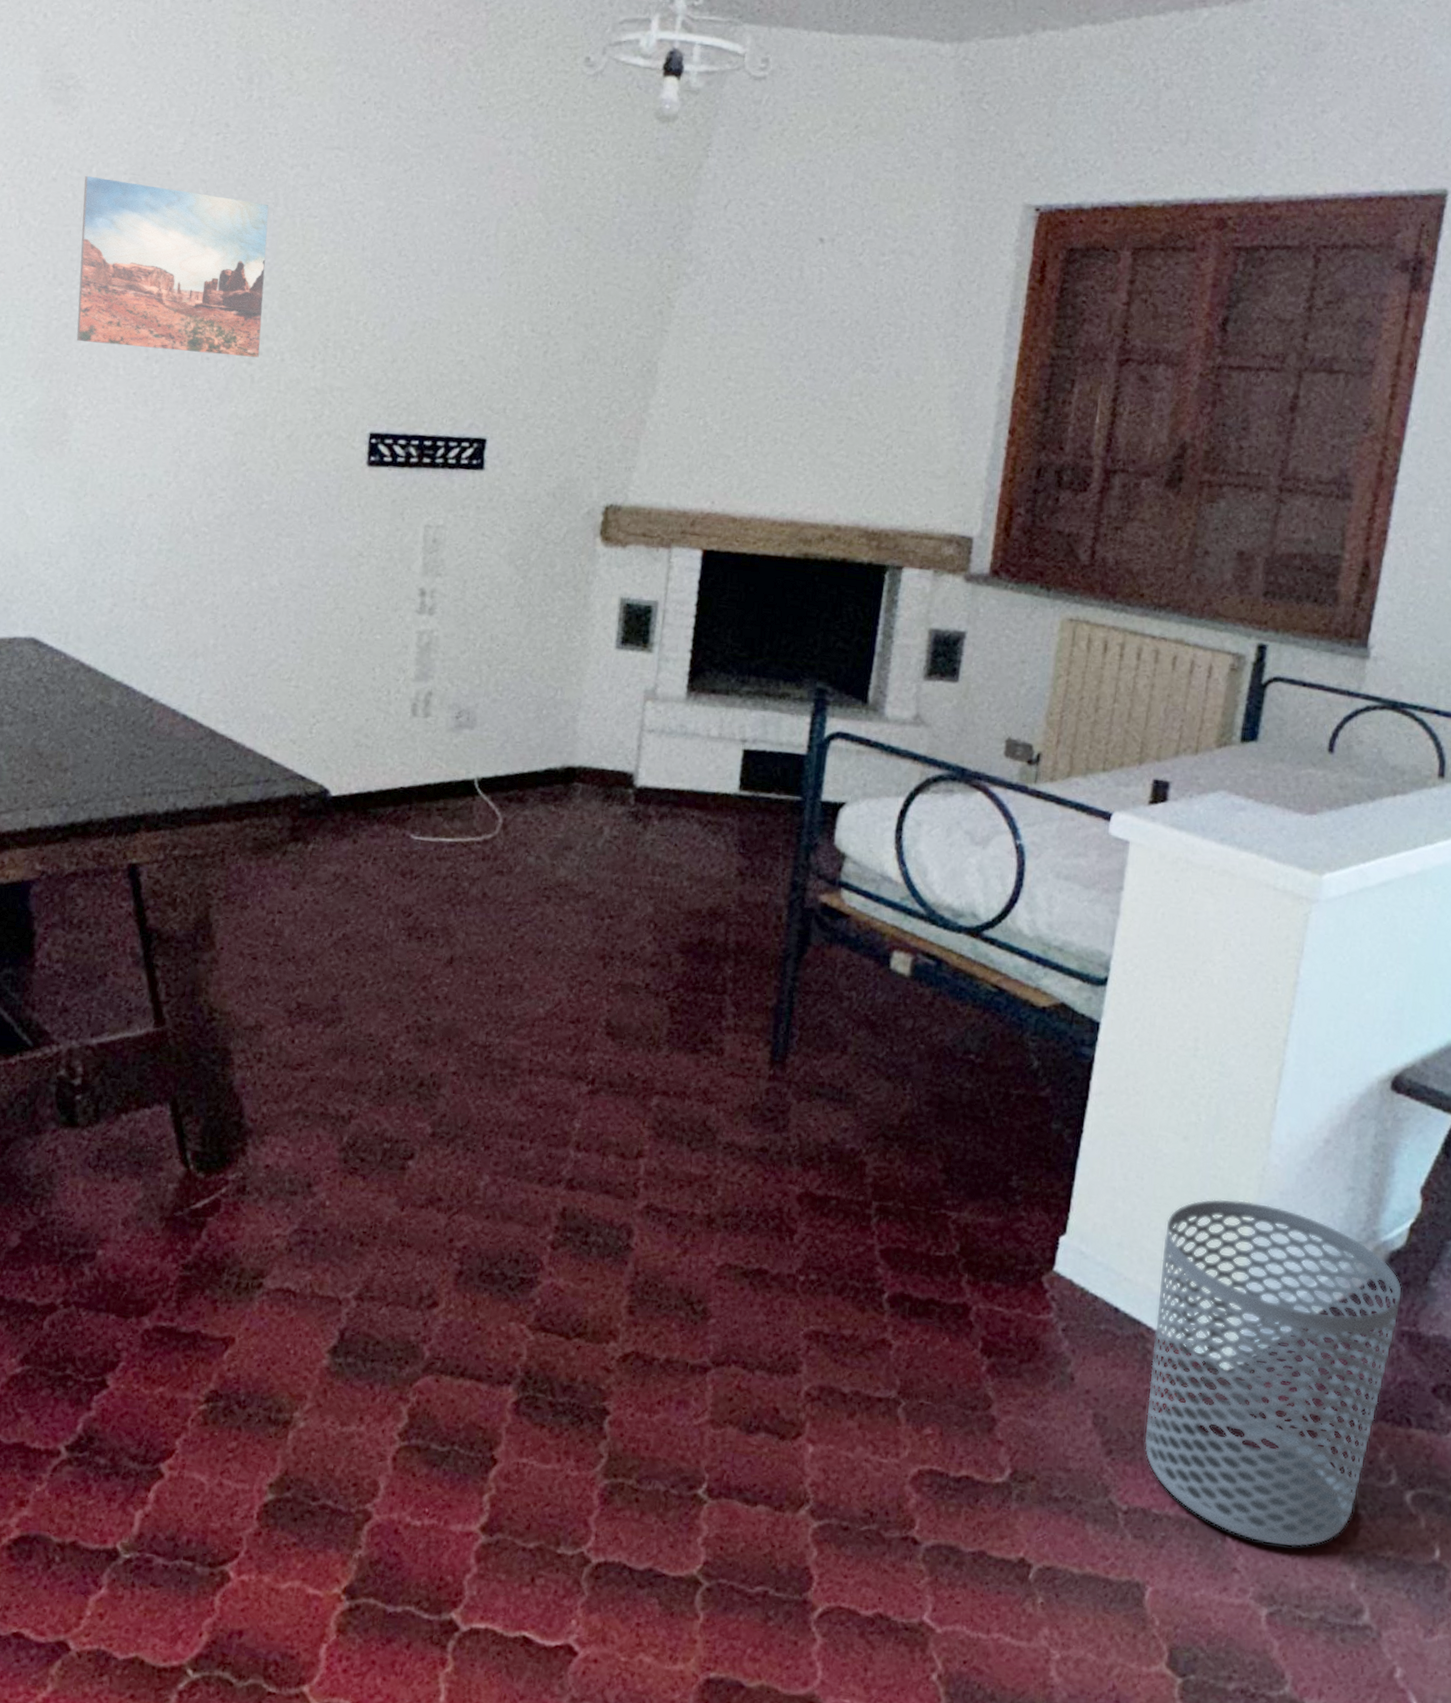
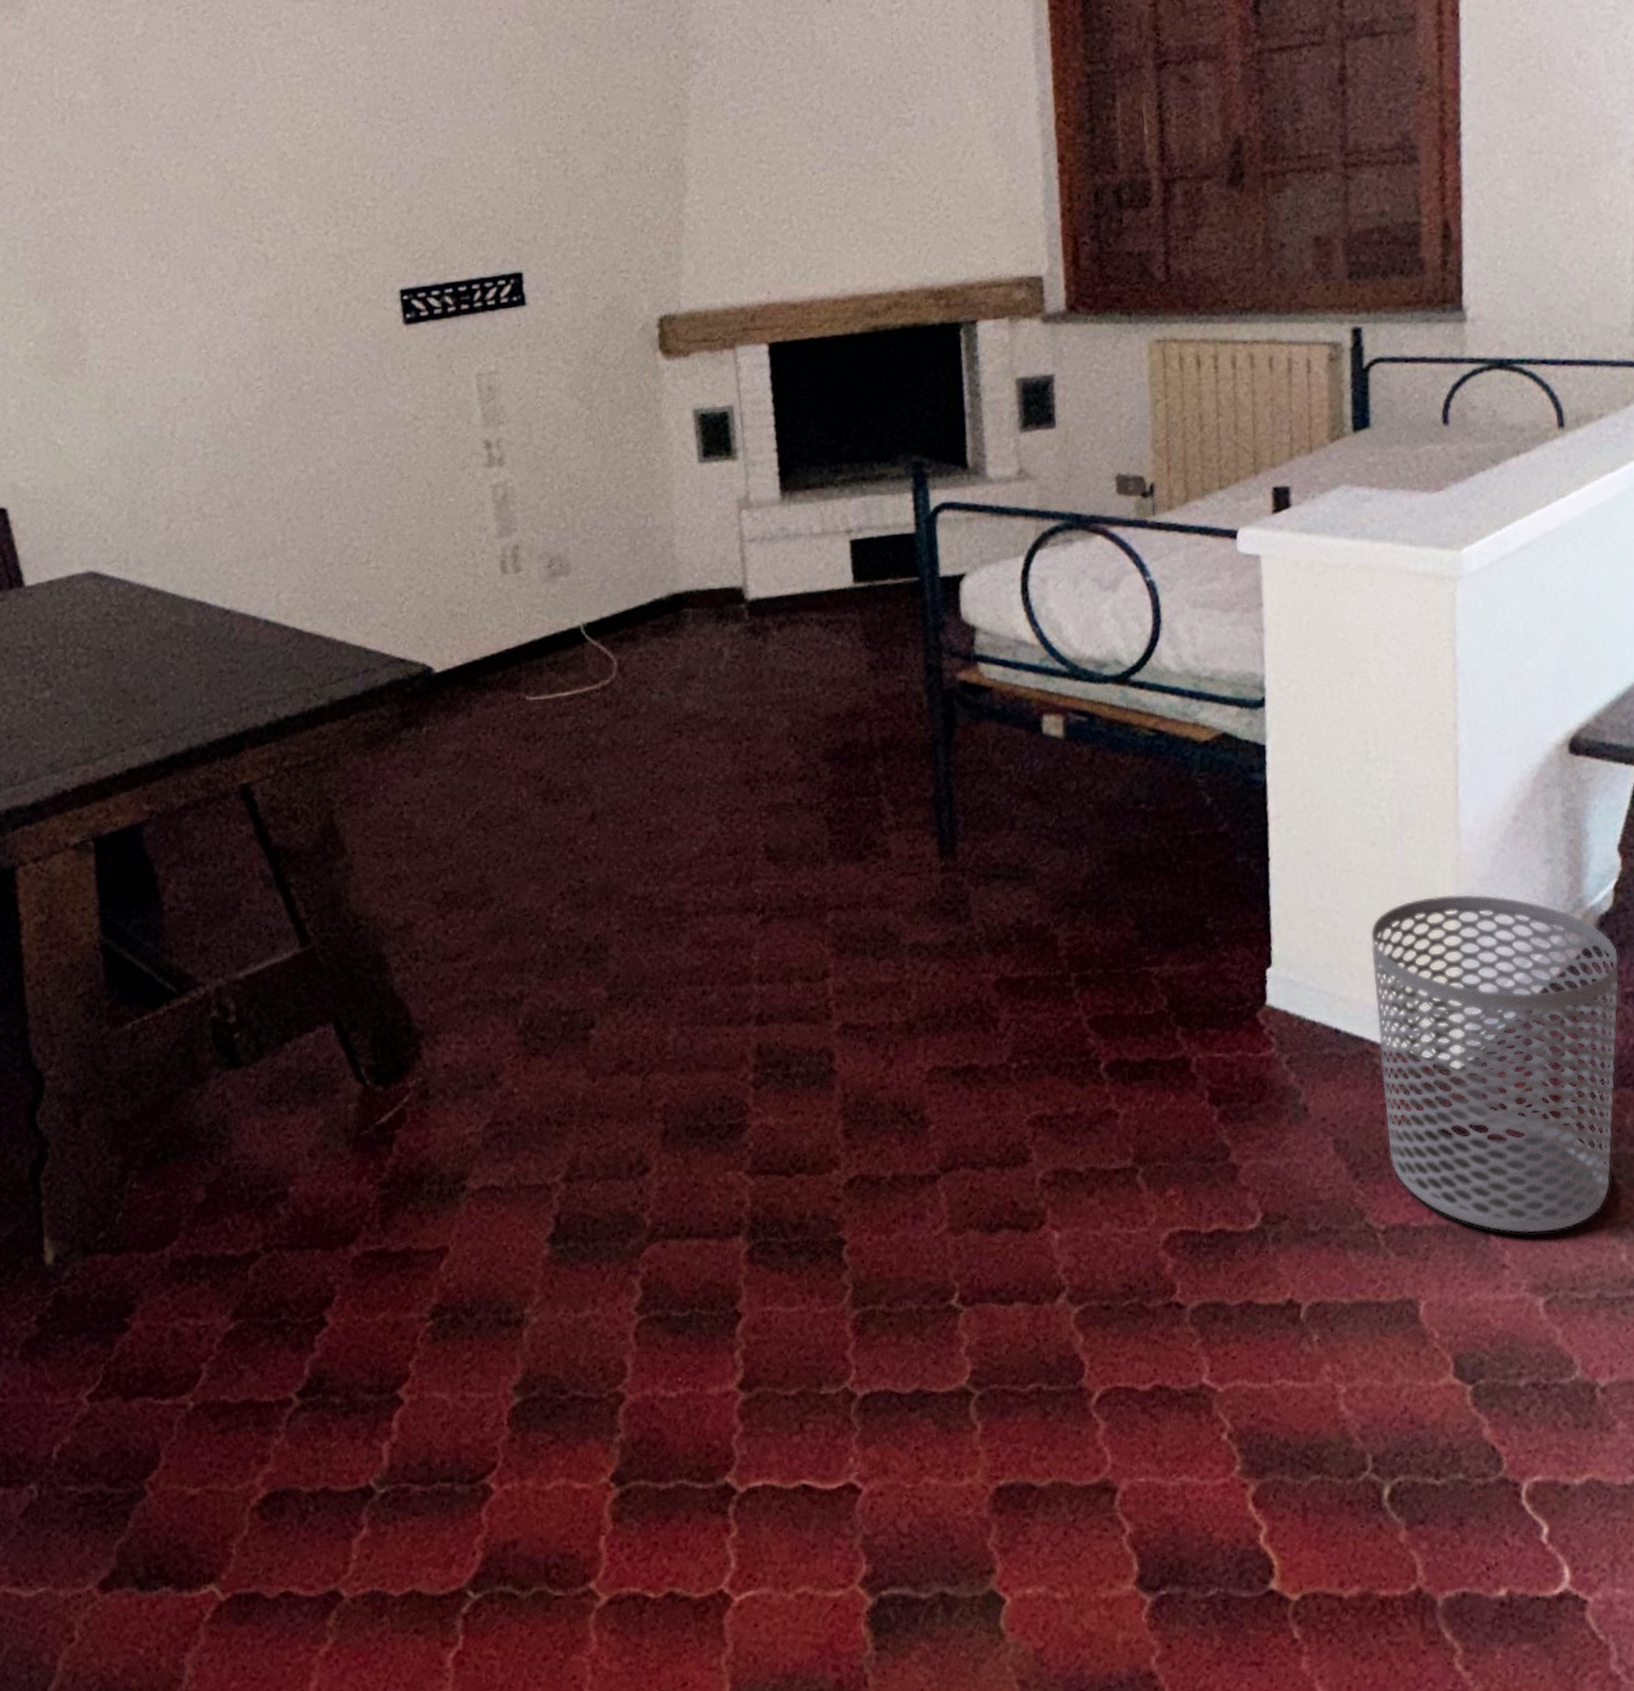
wall art: present [76,175,269,358] -> none [47,72,268,254]

